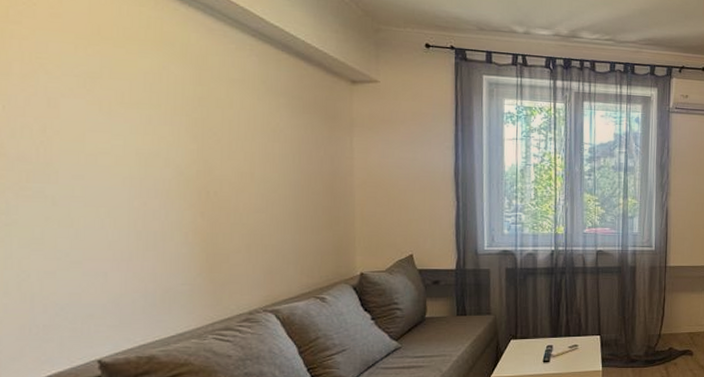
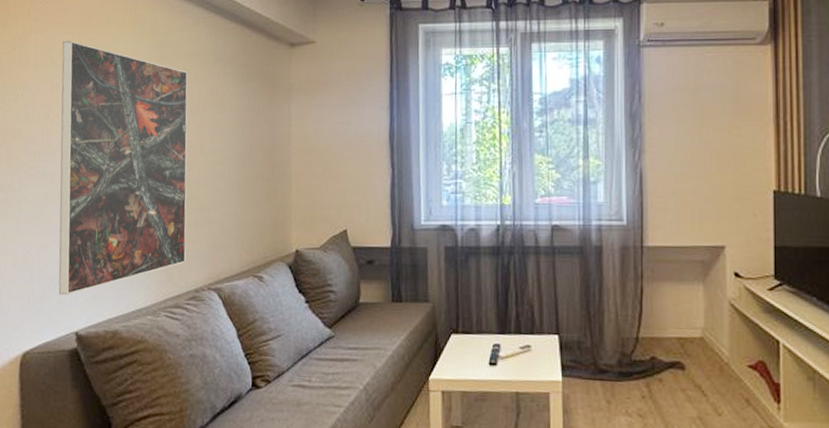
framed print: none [61,50,237,323] -> present [58,40,188,296]

